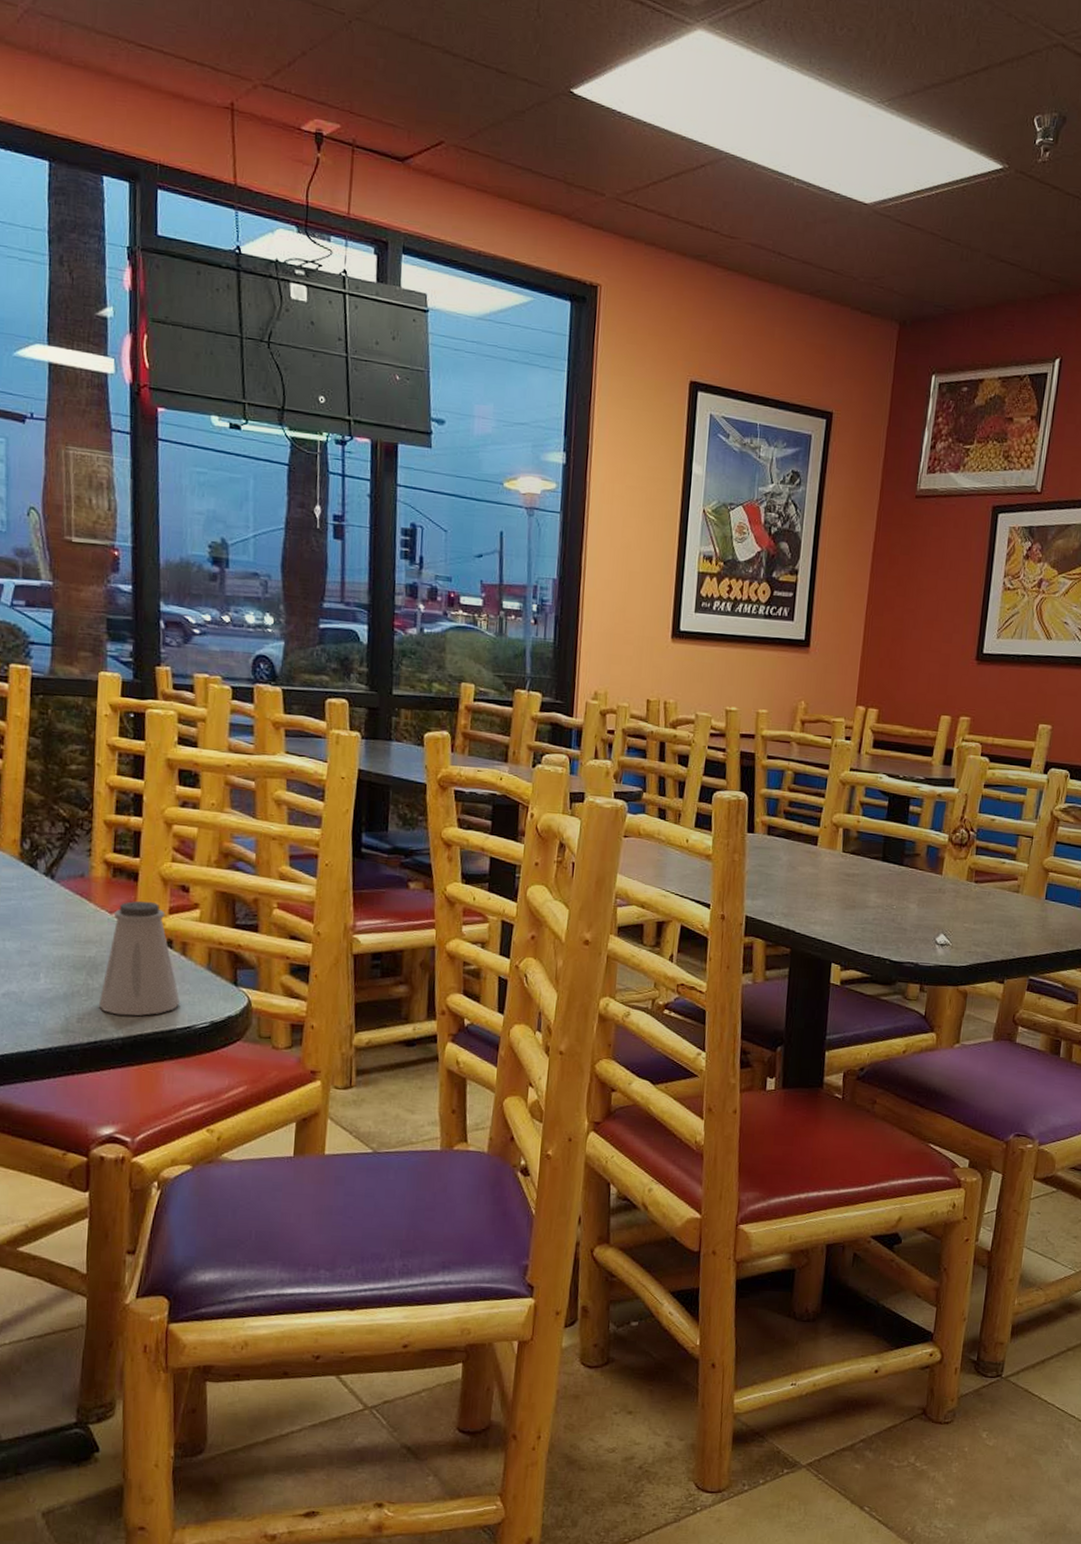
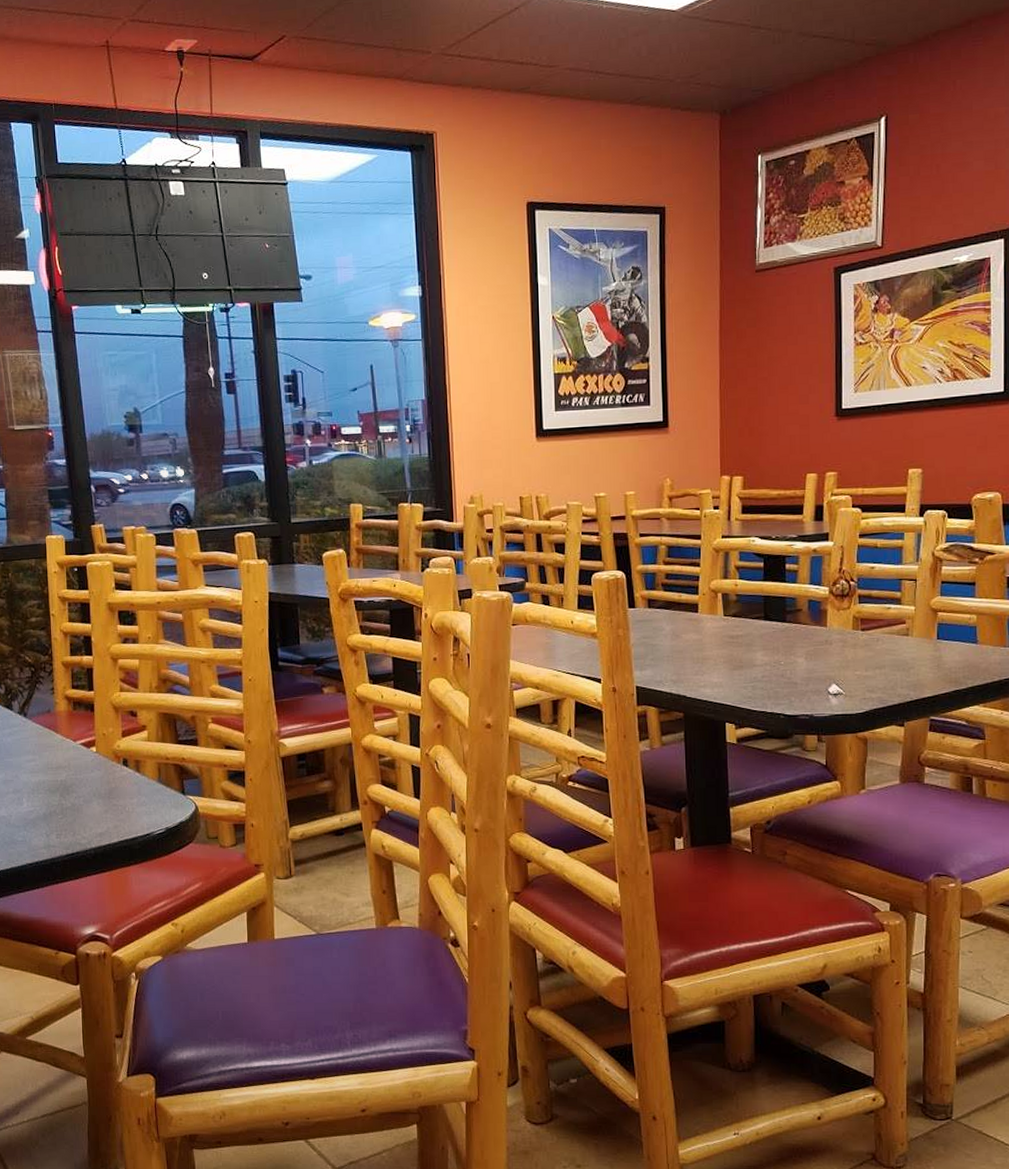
saltshaker: present [98,901,181,1016] -> none [72,727,139,829]

